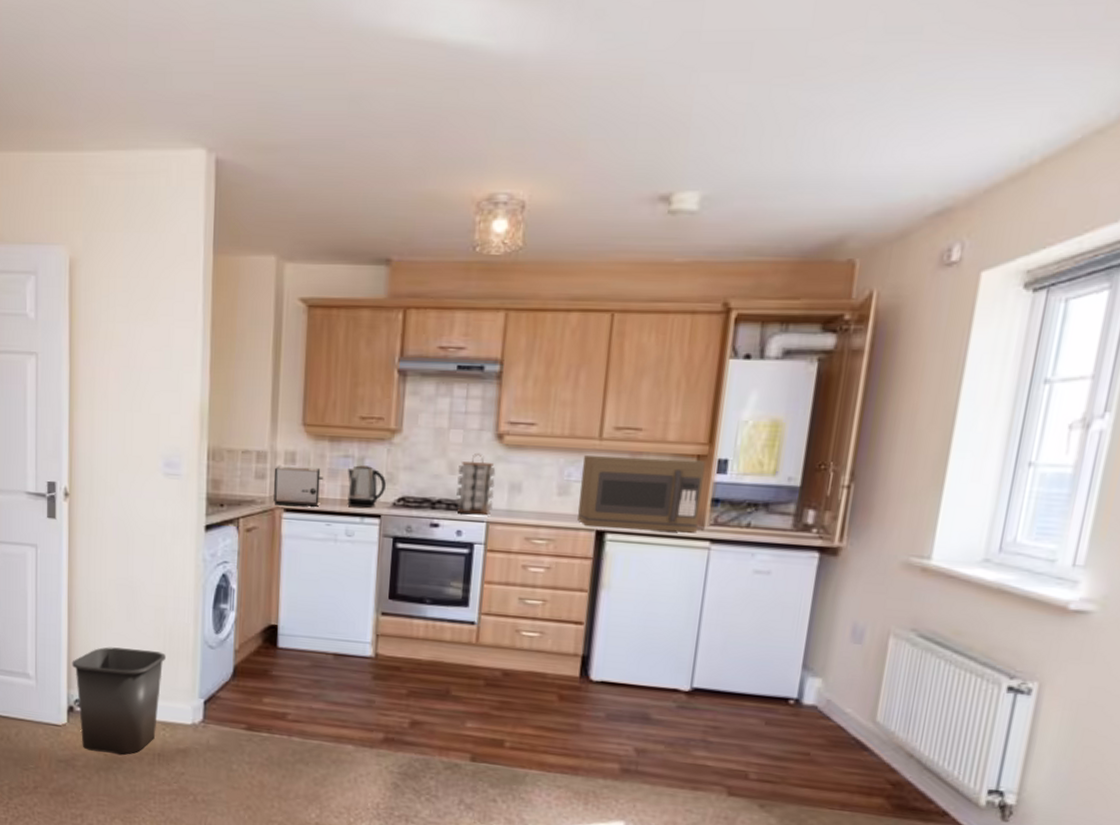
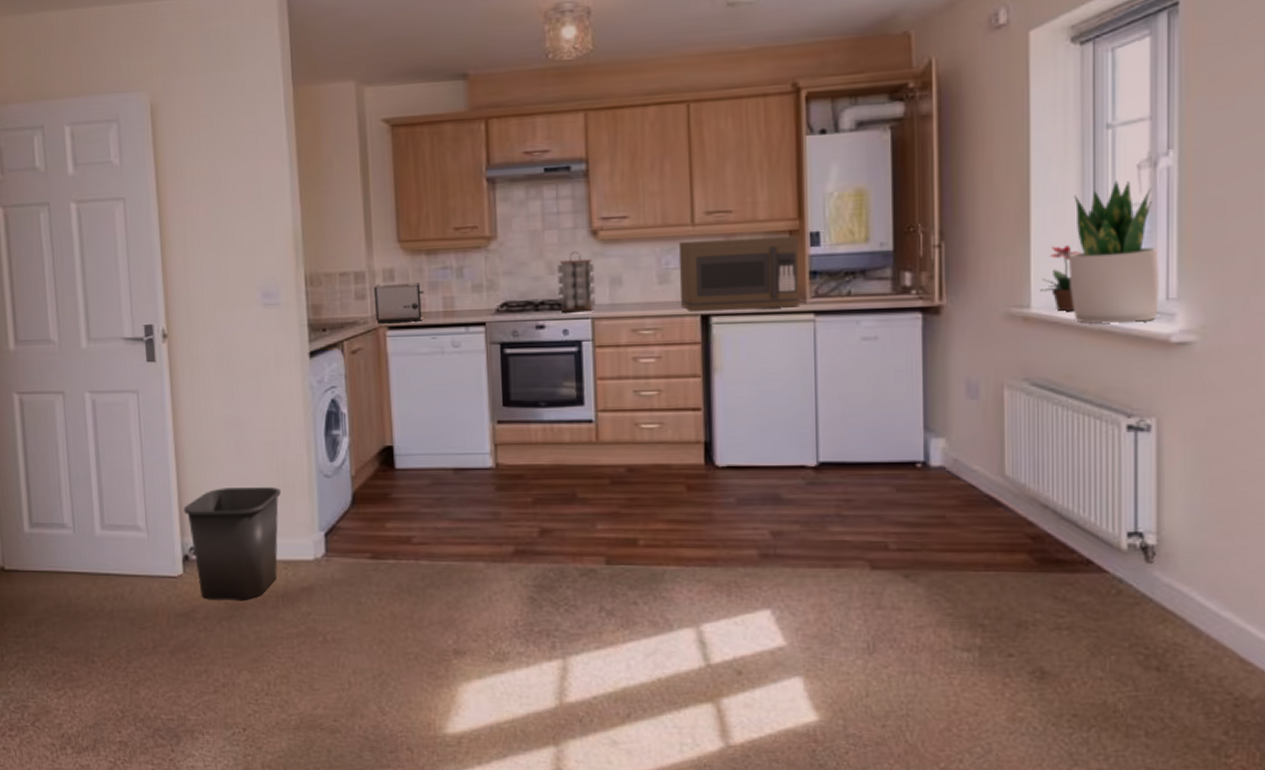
kettle: present [347,465,387,508] -> none [448,275,488,317]
potted flower: none [943,499,993,567] -> present [1040,245,1080,311]
planter: none [974,438,1080,586] -> present [1069,180,1159,325]

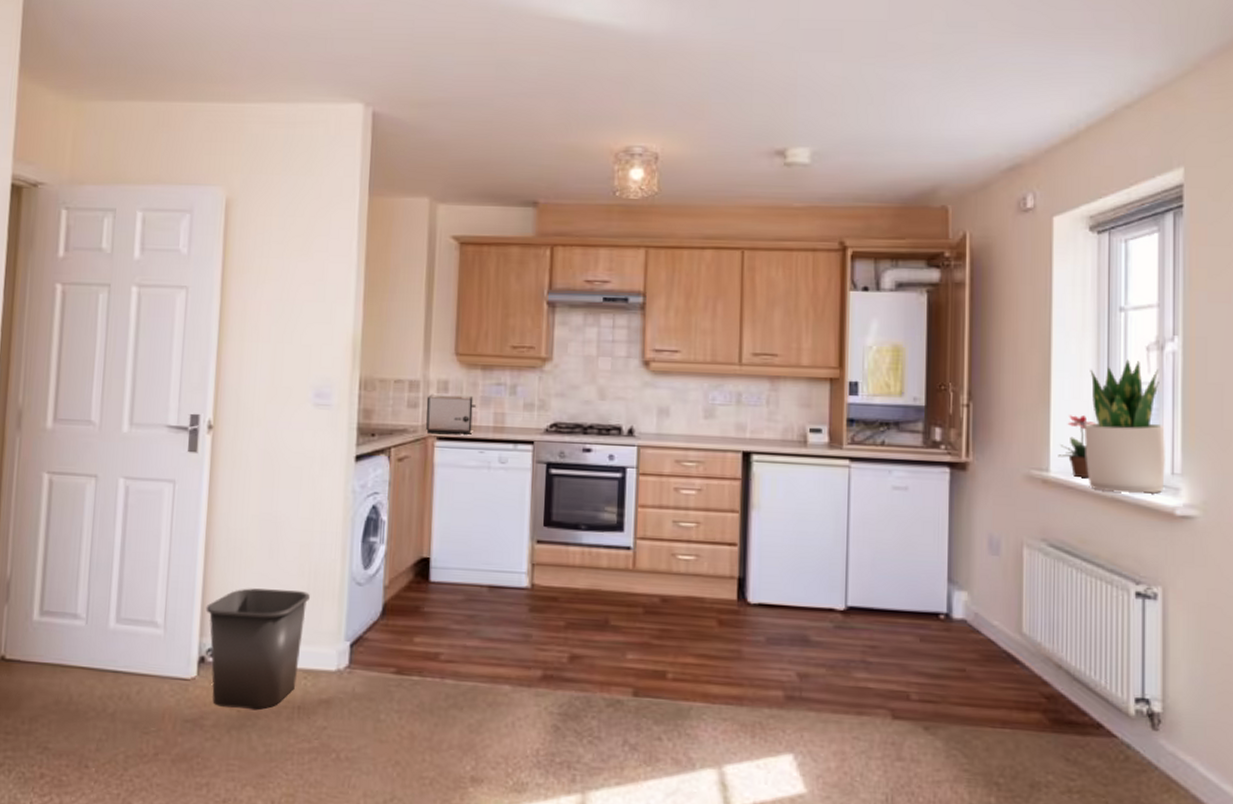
spice rack: present [556,250,596,313] -> none [607,379,644,440]
microwave: present [678,235,799,311] -> none [723,379,838,452]

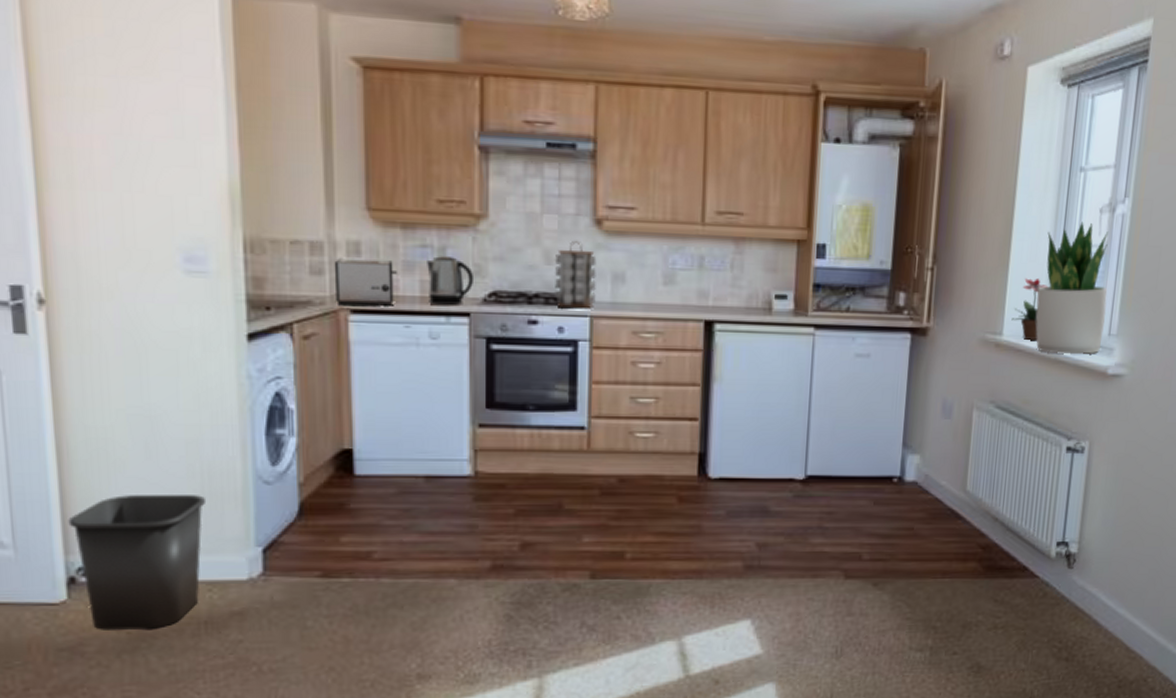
kettle: none [500,393,539,434] -> present [427,256,475,305]
spice rack: none [607,379,644,440] -> present [554,240,597,309]

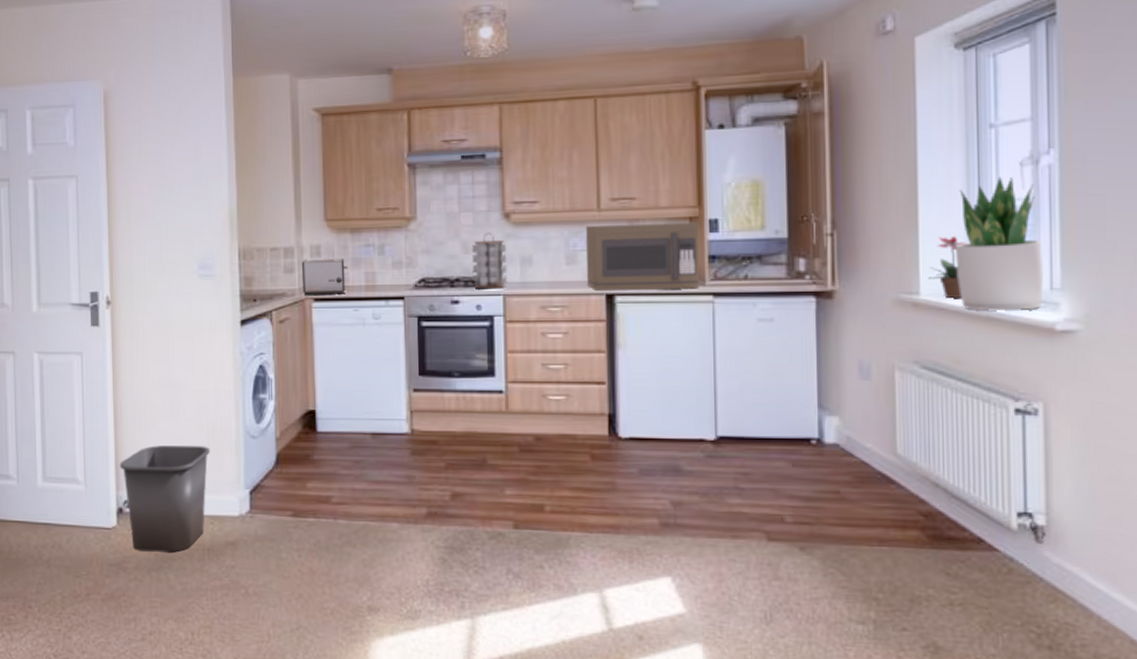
kettle: present [427,256,475,305] -> none [370,252,407,291]
microwave: none [684,240,805,320] -> present [585,222,699,290]

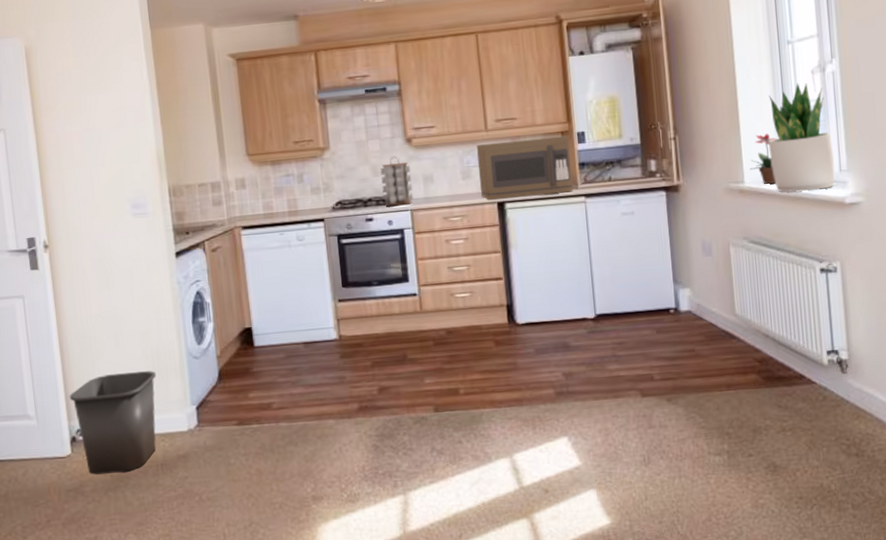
toaster: present [301,258,347,296] -> none [228,189,271,225]

